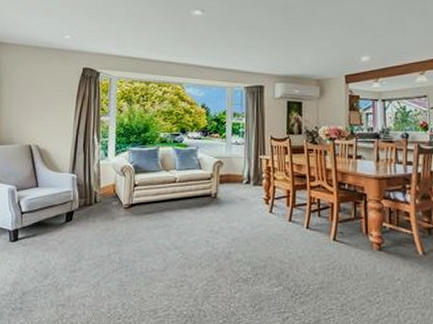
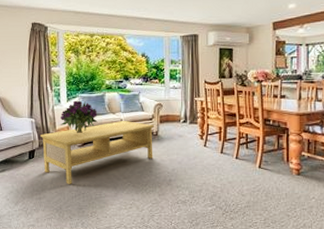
coffee table: none [82,180,212,254] -> present [40,121,154,184]
bouquet: none [105,154,149,194] -> present [60,100,98,134]

